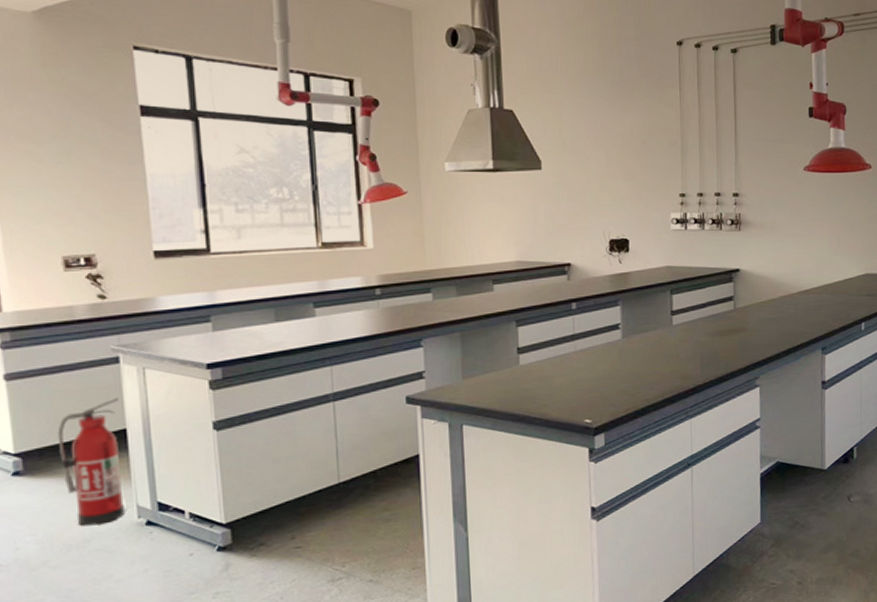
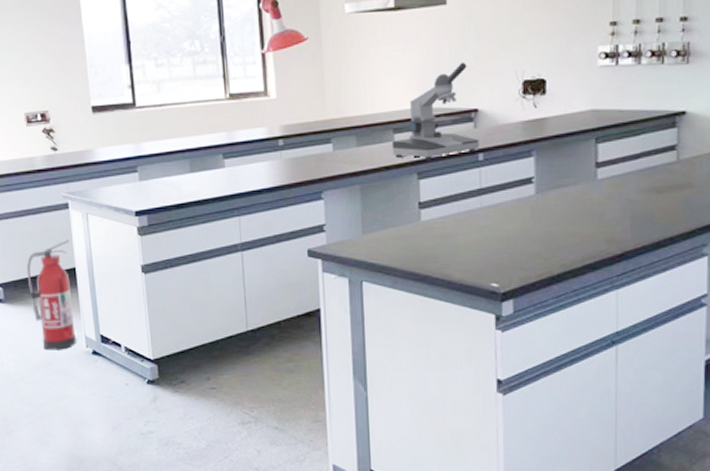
microscope: none [491,221,573,309] -> present [391,61,480,160]

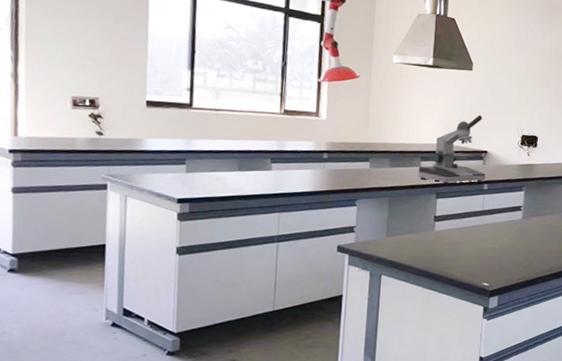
fire extinguisher: present [26,240,77,350] -> none [48,218,102,321]

